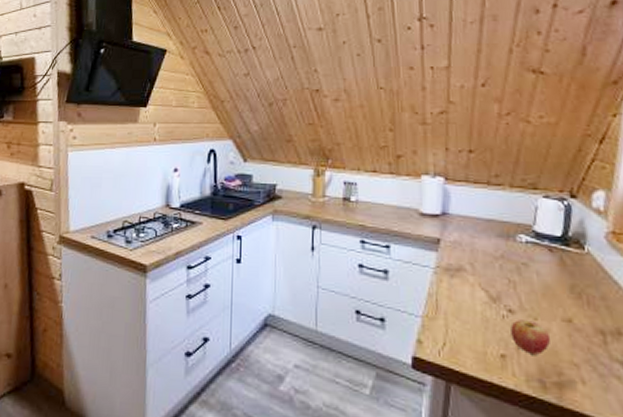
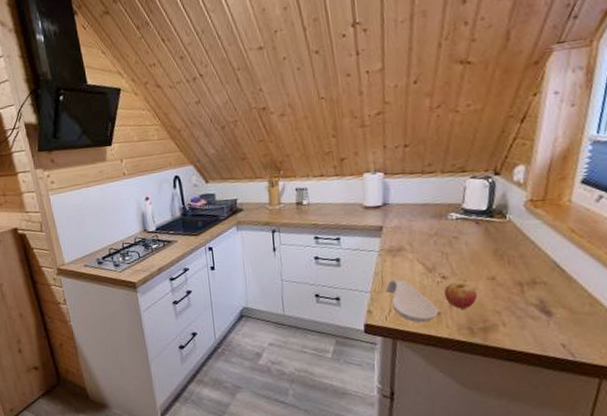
spoon rest: none [440,305,502,365] -> present [385,279,438,323]

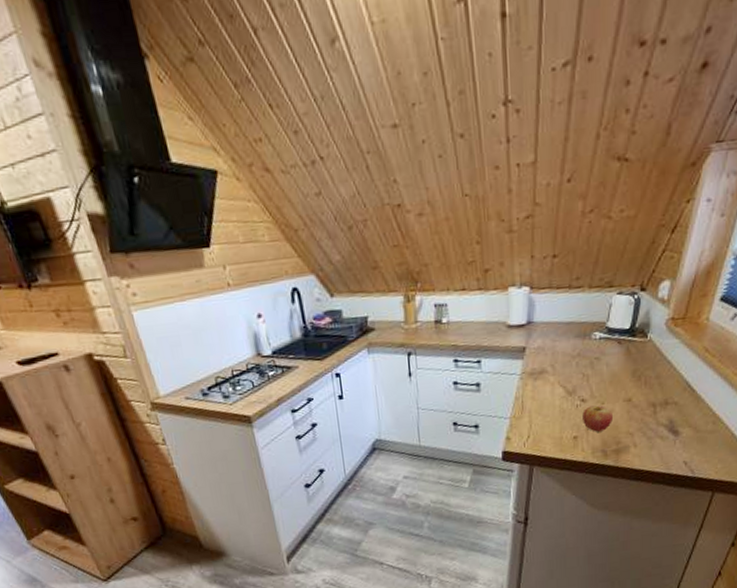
spoon rest: present [385,279,438,323] -> none [525,403,575,448]

